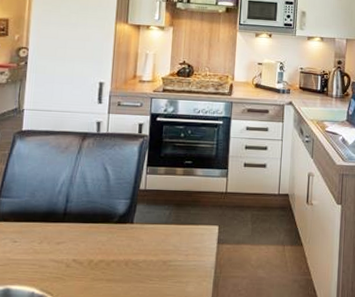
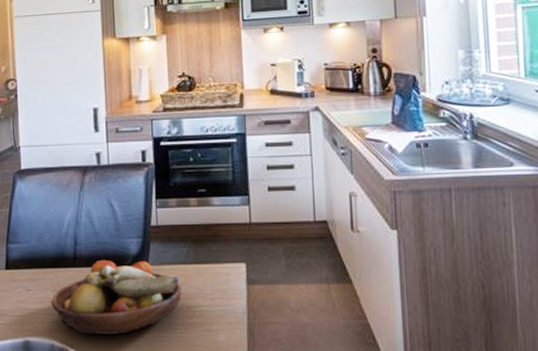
fruit bowl: none [36,217,160,284] -> present [51,259,182,335]

